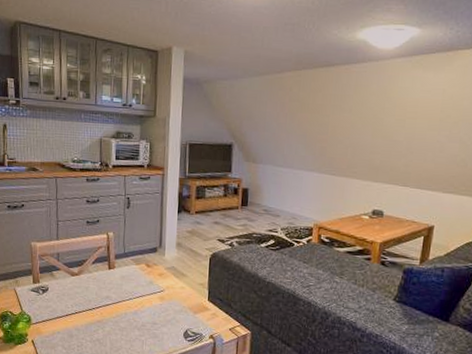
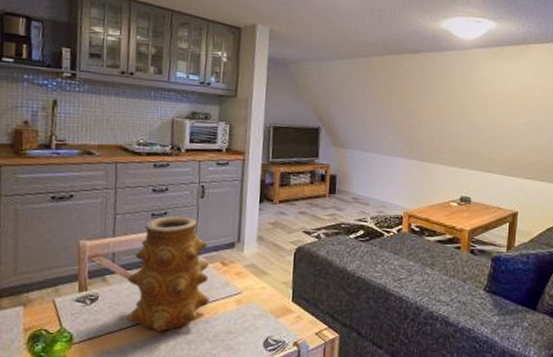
vase: none [70,223,137,319] -> present [127,215,210,332]

